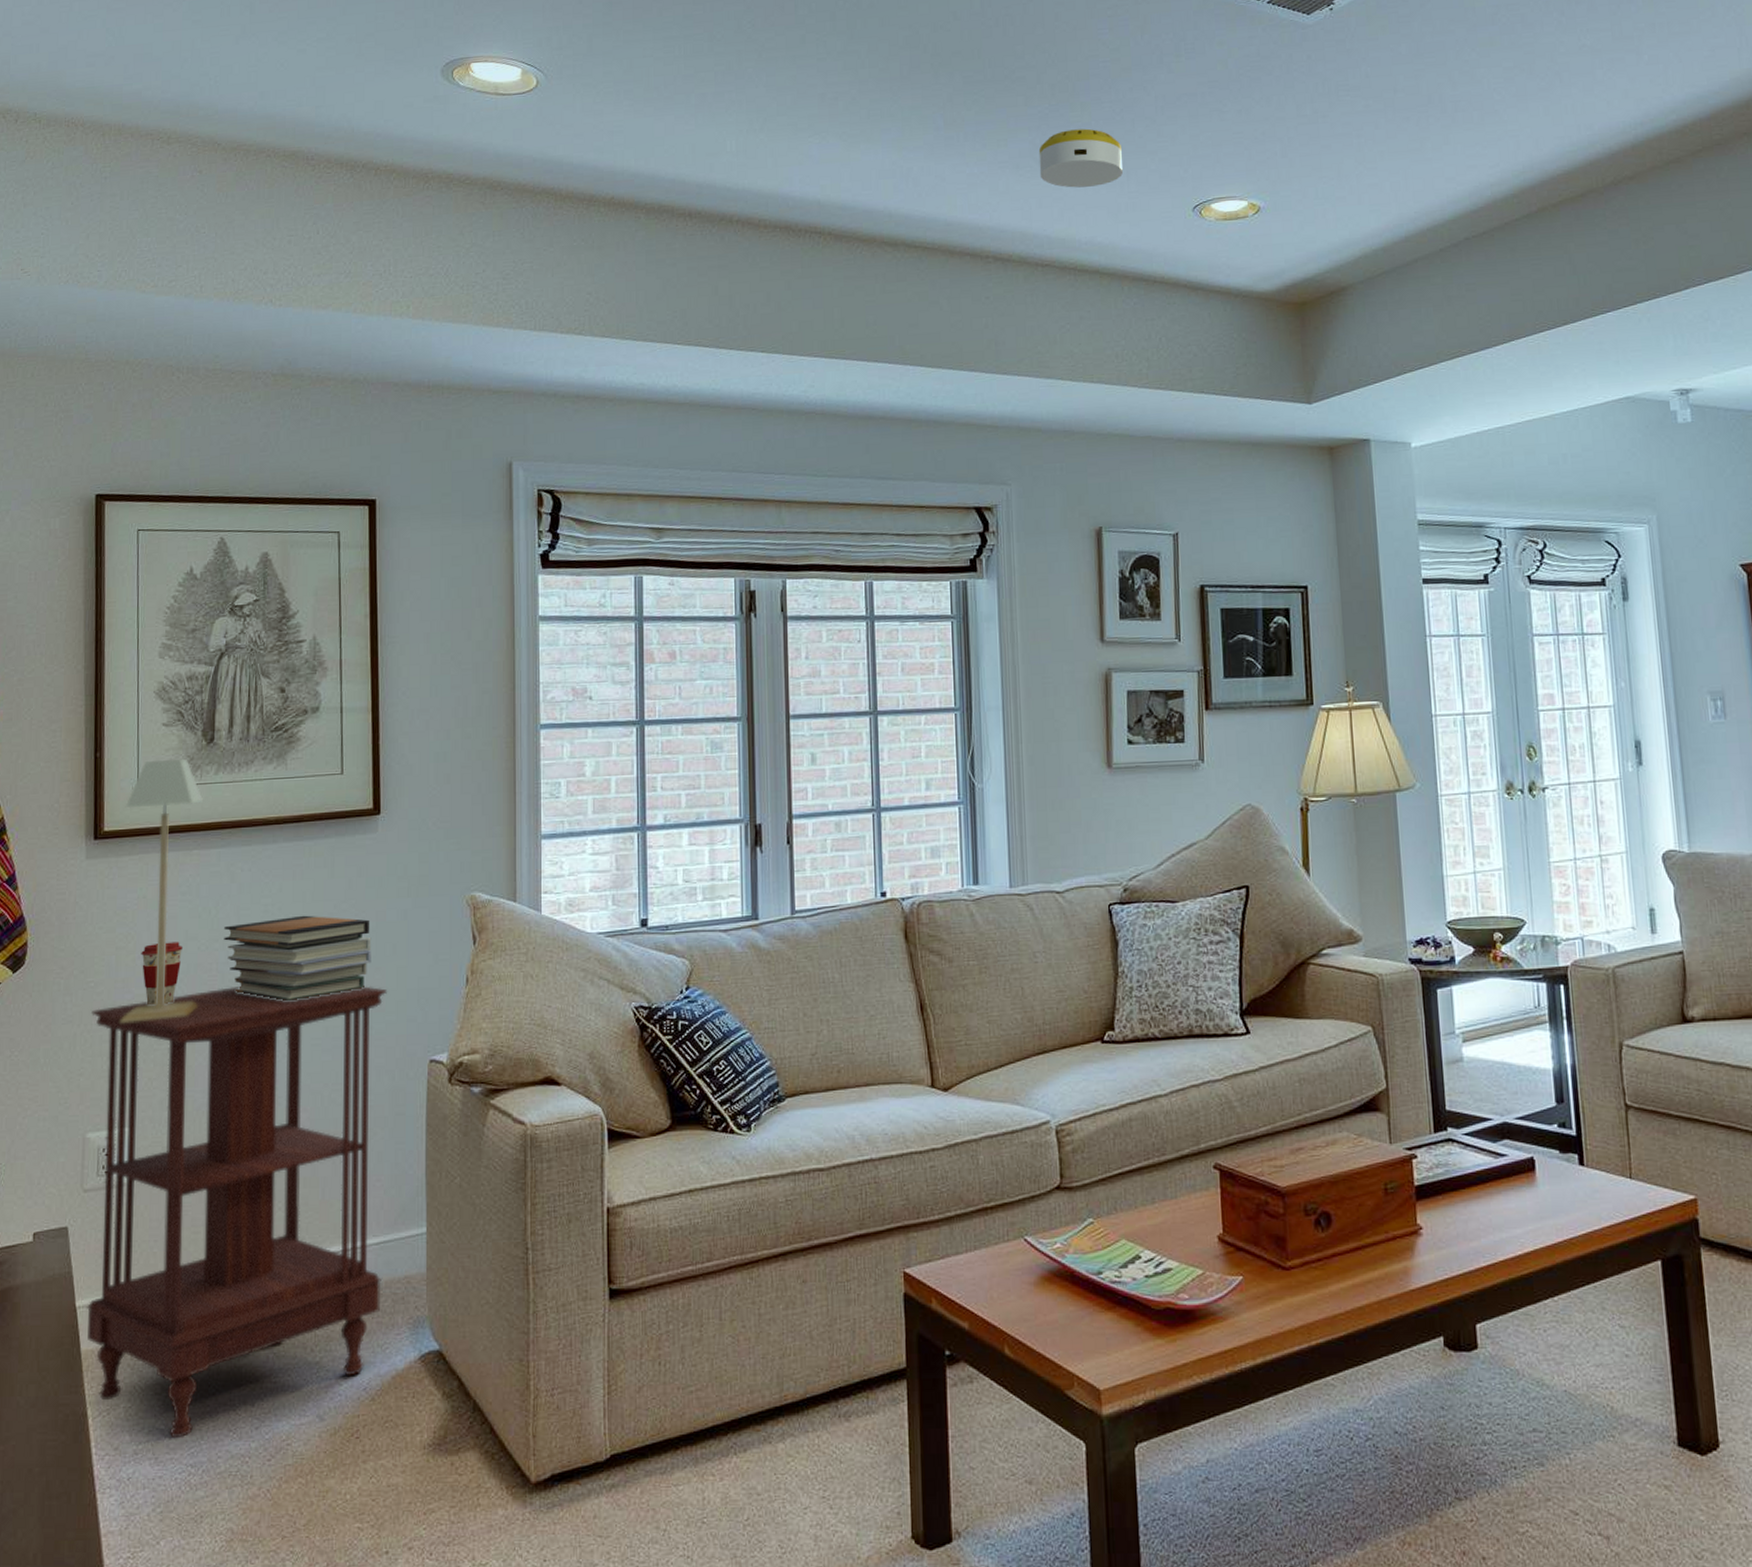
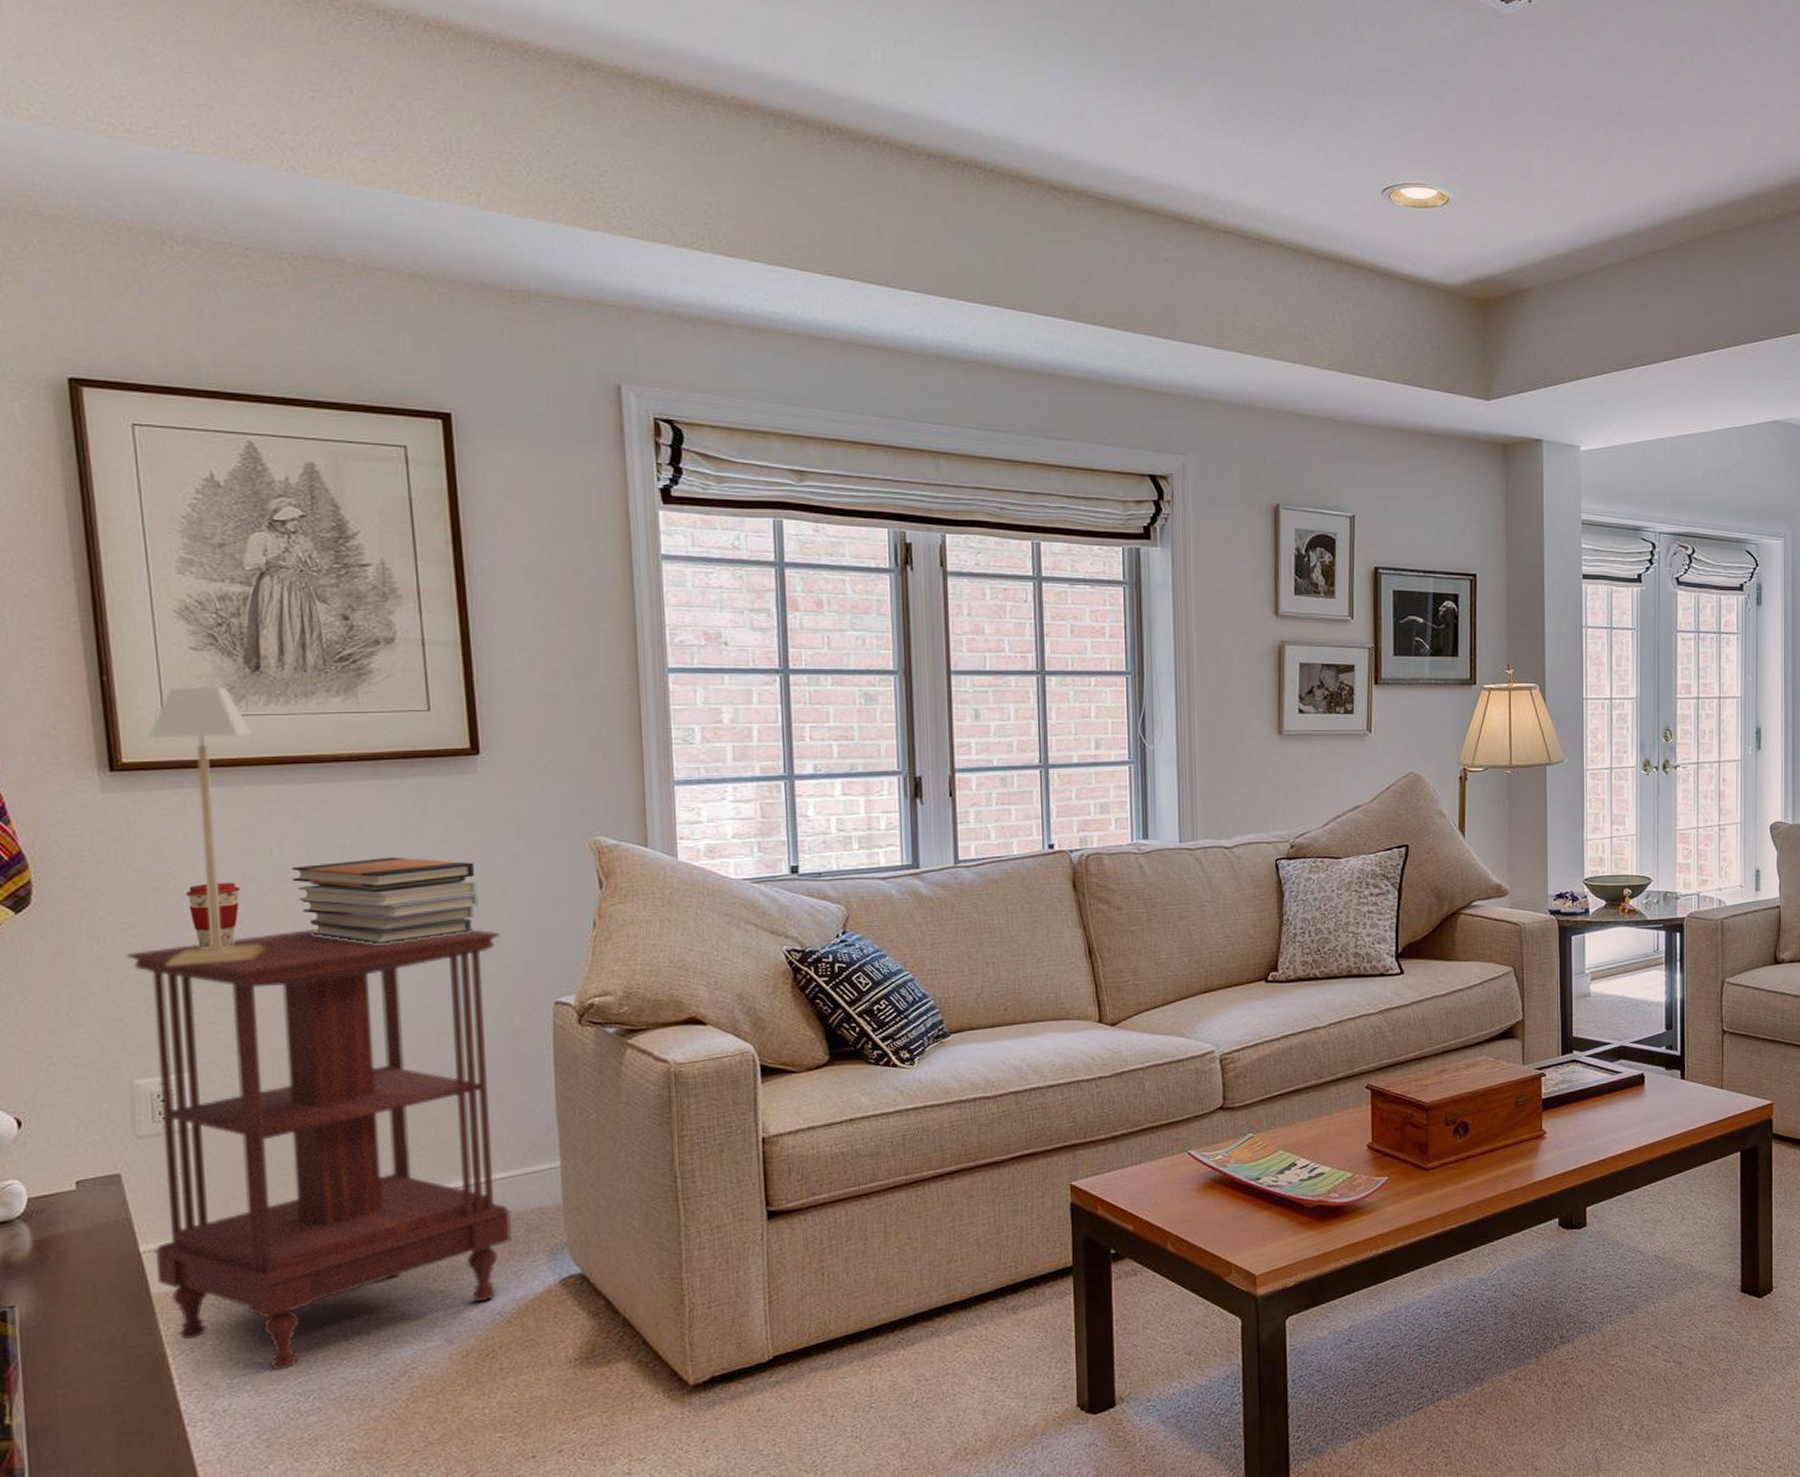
smoke detector: present [1038,128,1123,188] -> none [1223,90,1311,155]

